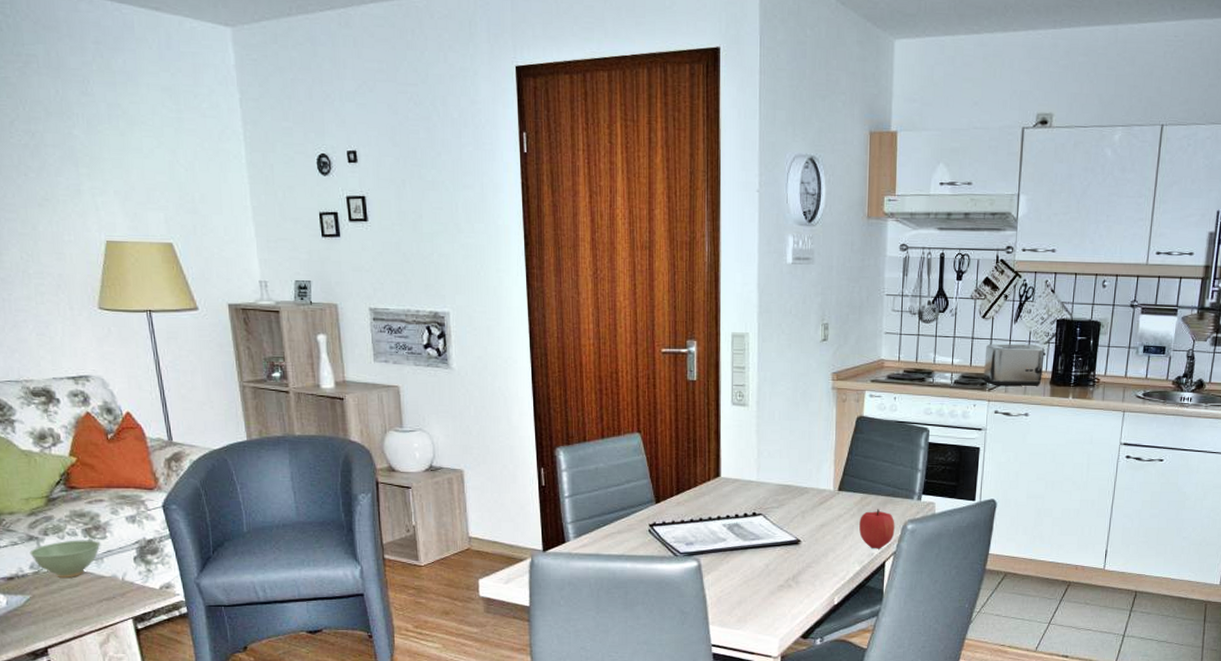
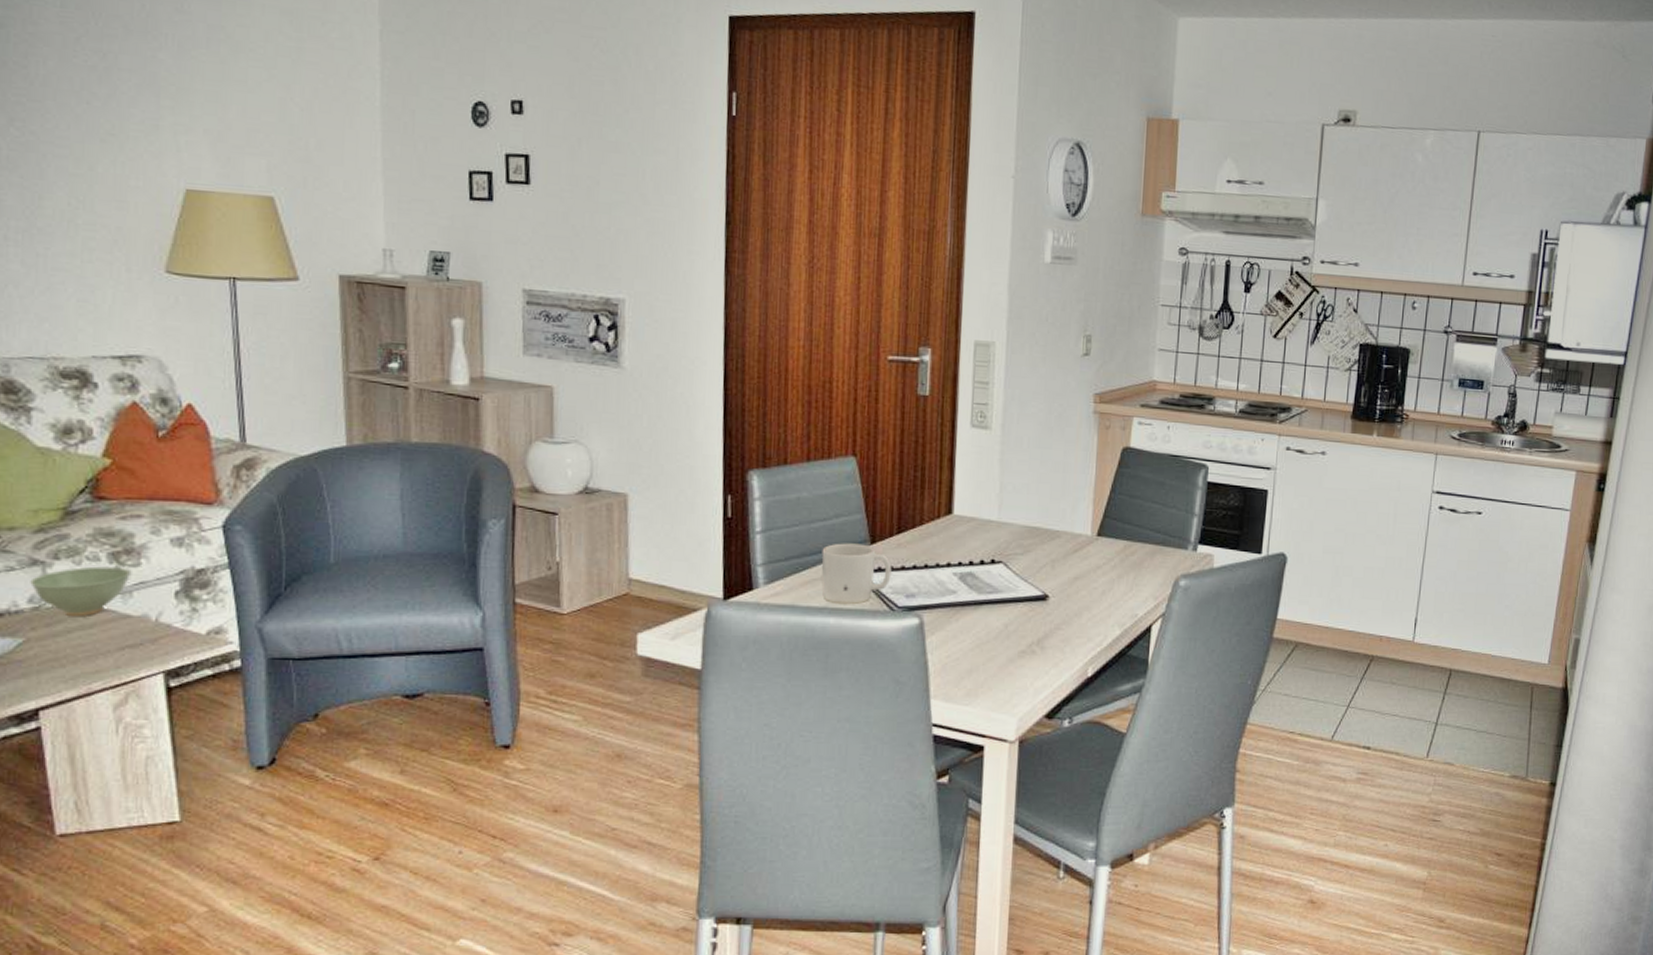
mug: none [617,503,674,553] -> present [821,543,892,605]
fruit: present [859,509,895,549] -> none [1121,560,1165,610]
toaster: present [983,343,1046,386] -> none [1274,368,1346,420]

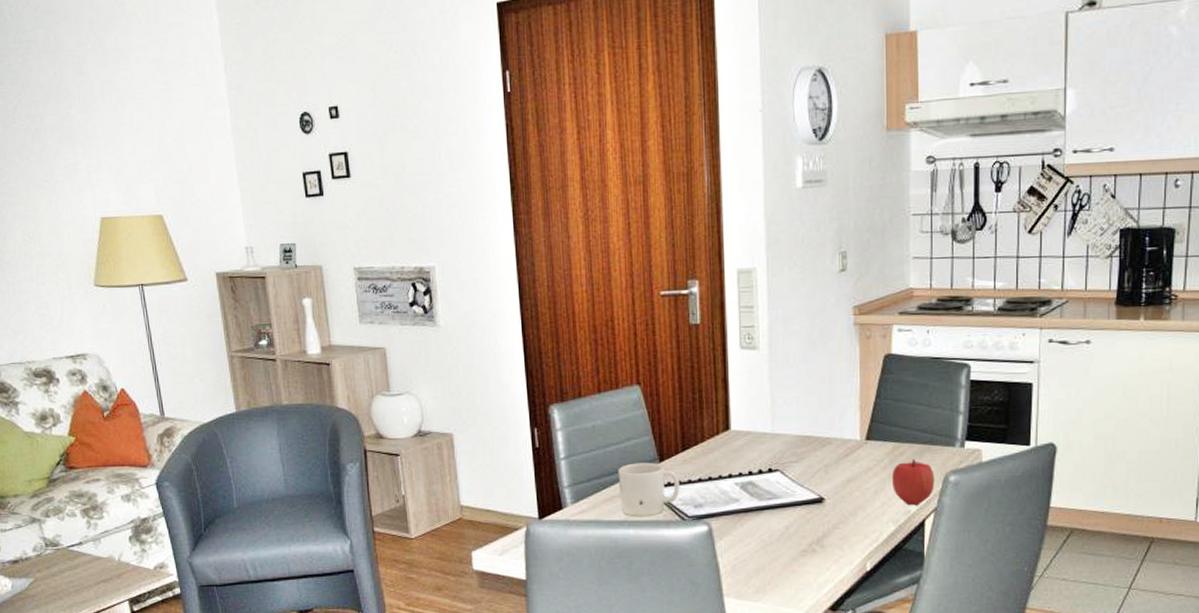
bowl: present [30,566,130,617] -> none [32,520,97,561]
fruit: none [1121,560,1165,610] -> present [892,459,935,506]

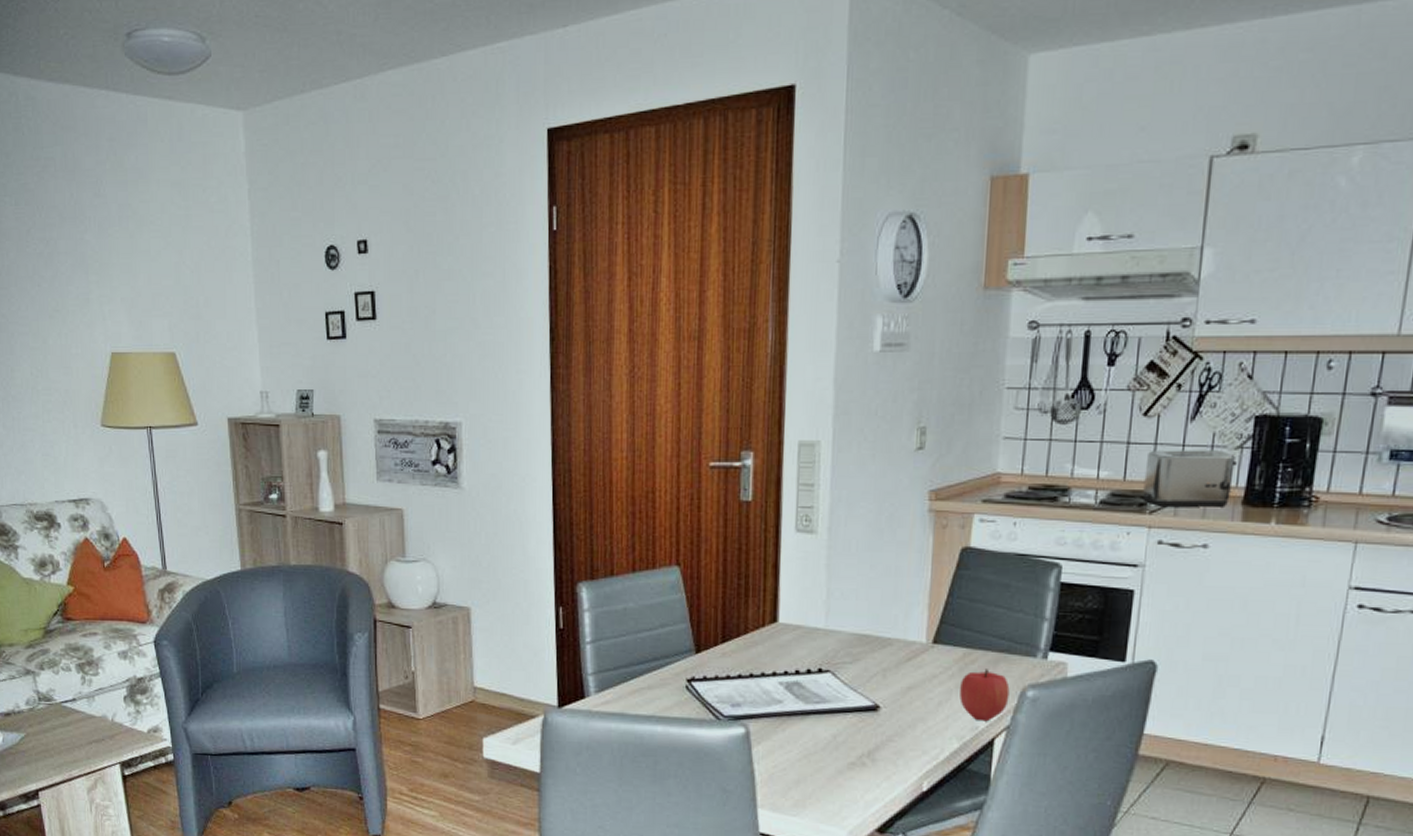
mug: present [618,462,680,518] -> none [648,652,717,714]
toaster: none [1033,259,1108,311] -> present [1143,450,1237,508]

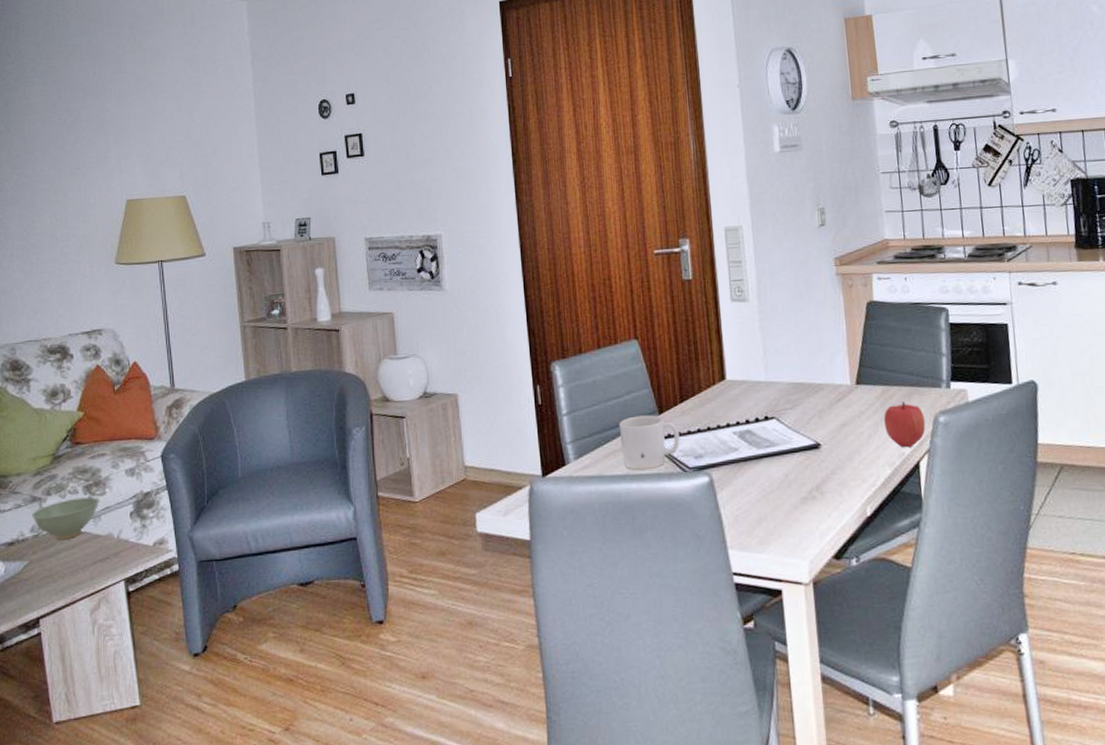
bowl: none [26,675,92,717] -> present [32,497,99,541]
mug: none [648,652,717,714] -> present [619,415,680,471]
toaster: present [1143,450,1237,508] -> none [997,207,1065,256]

